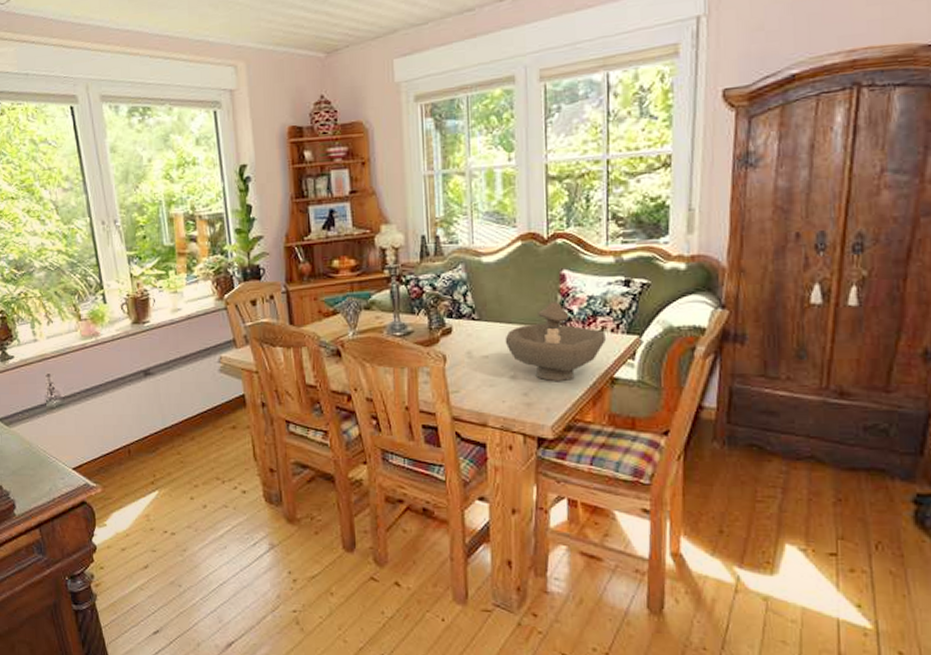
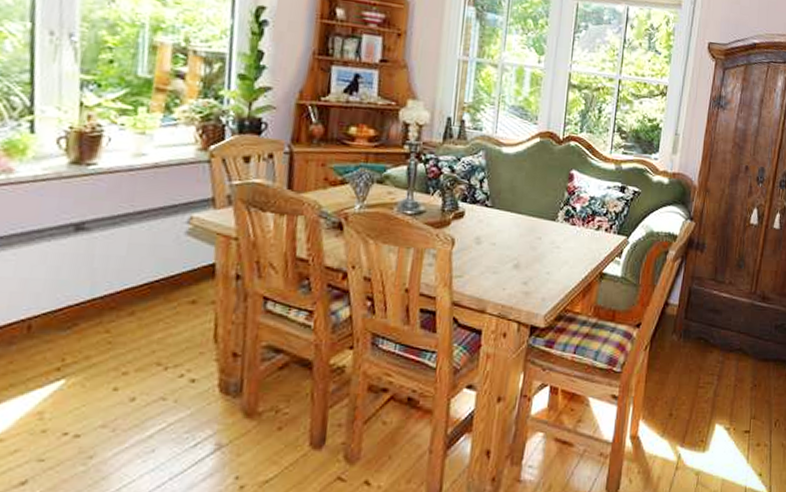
decorative bowl: present [505,301,606,382] -> none [513,198,600,274]

